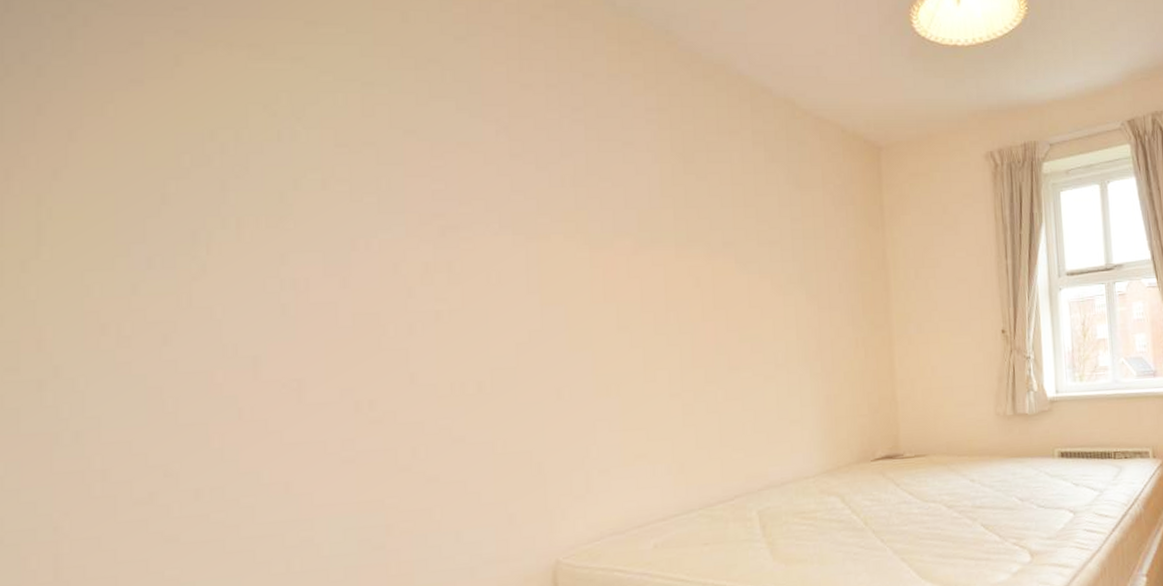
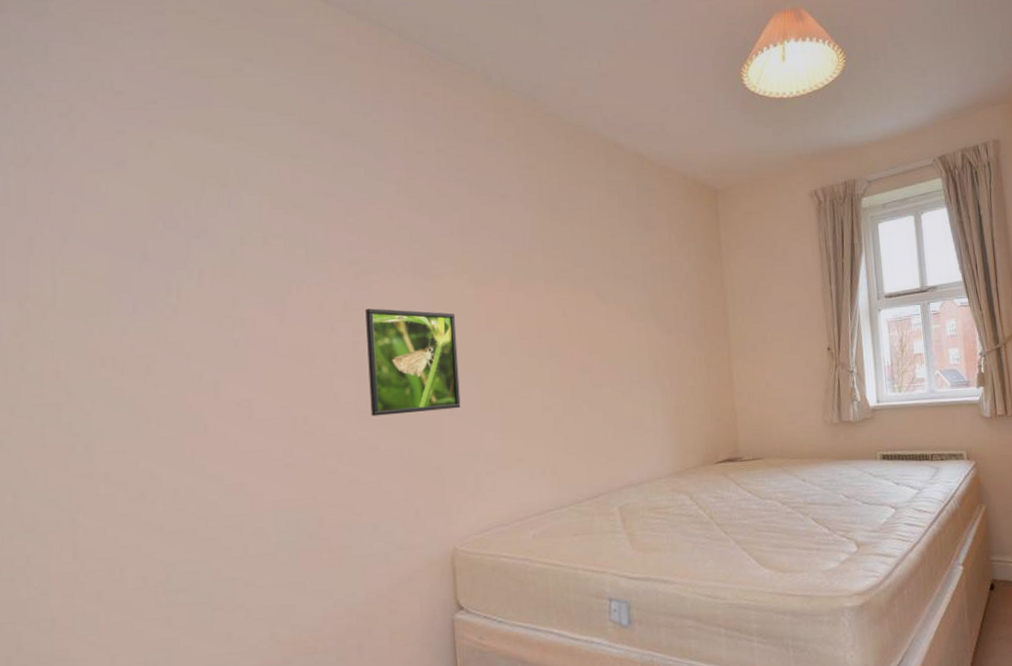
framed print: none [452,271,569,402] -> present [365,308,461,417]

